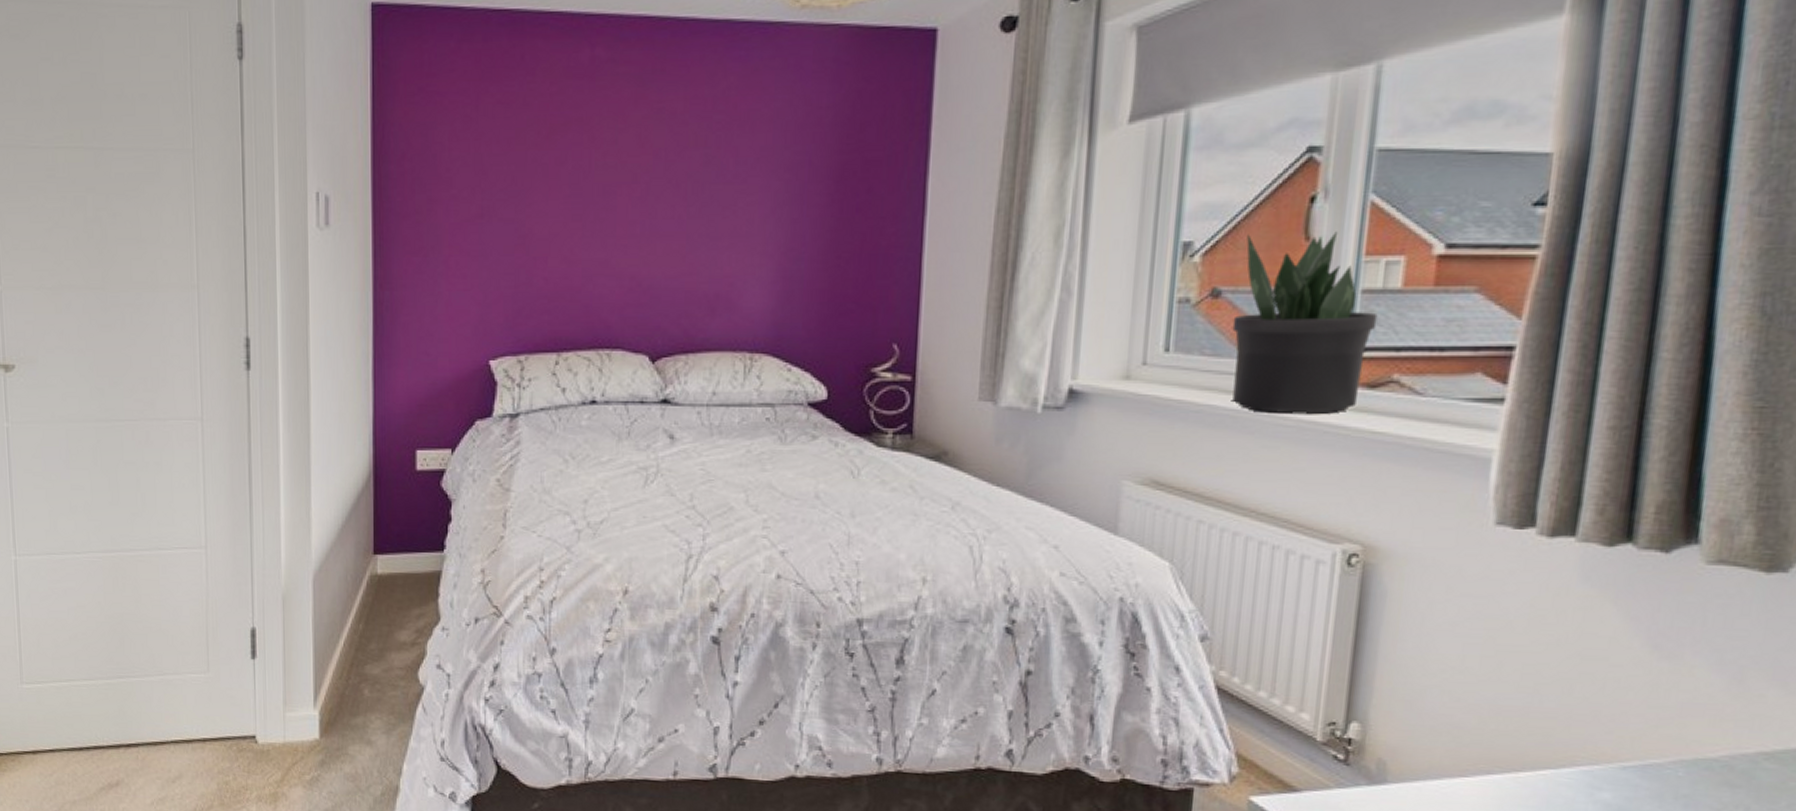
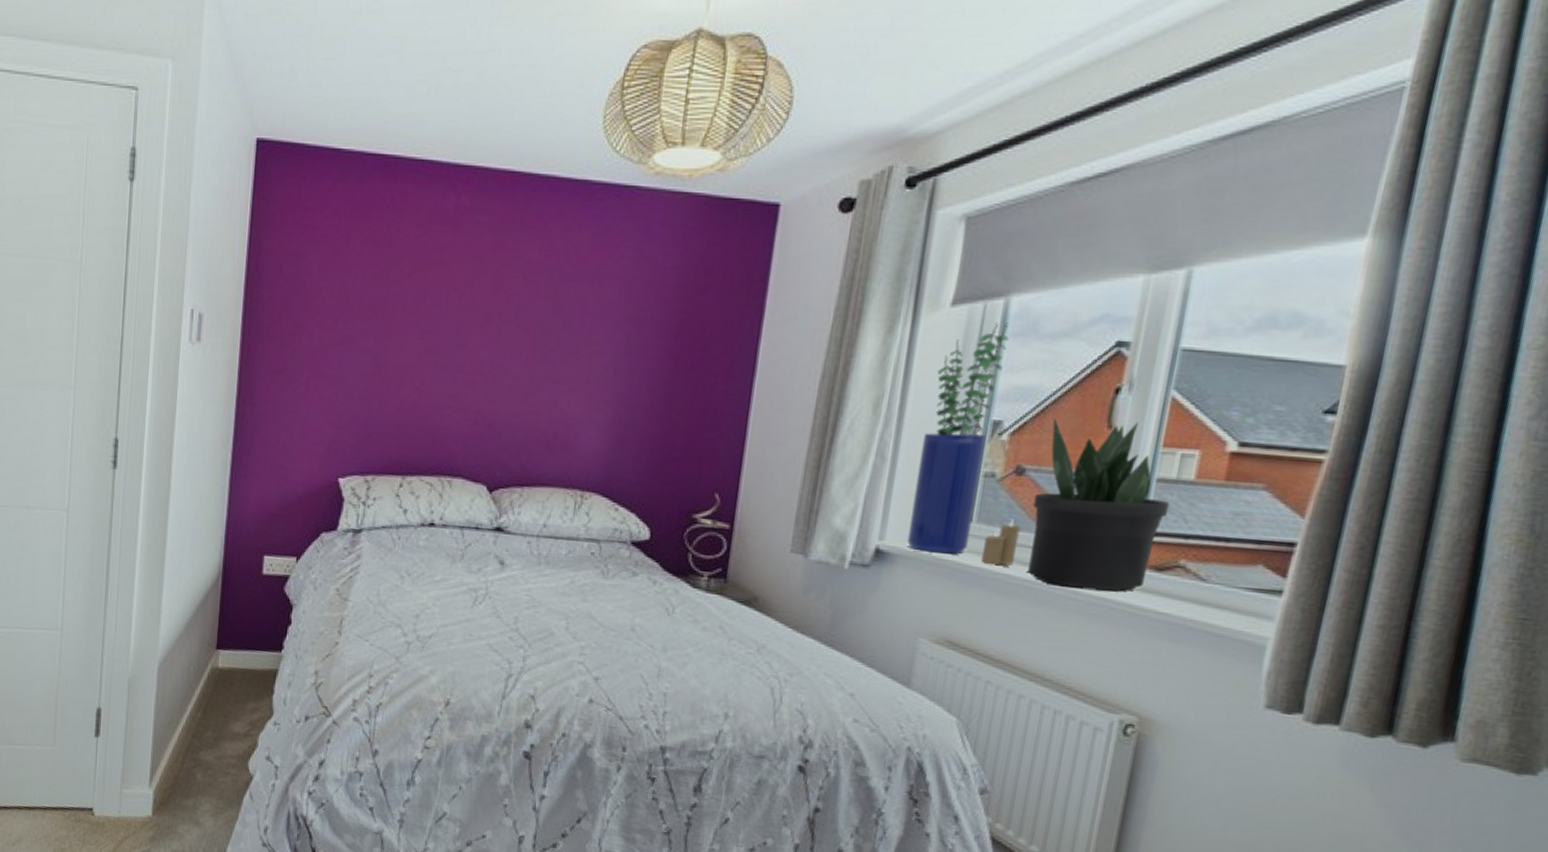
vase: none [1101,136,1193,390] -> present [907,322,1009,555]
candle: none [1181,345,1222,397] -> present [980,519,1021,566]

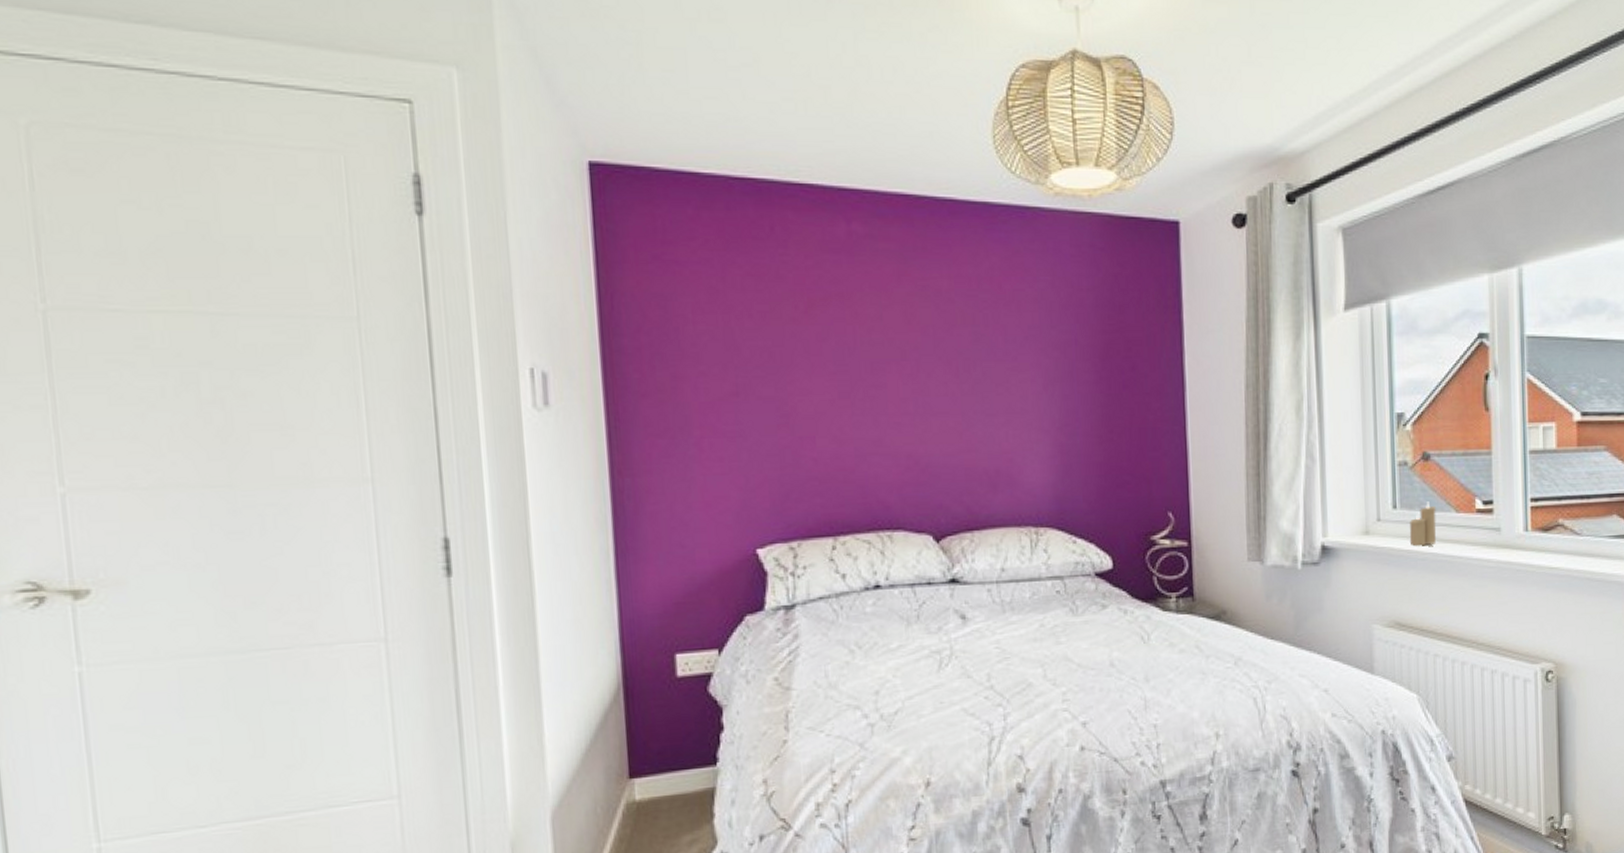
vase: present [907,322,1009,555] -> none [1343,323,1398,544]
planter: present [1027,418,1170,592] -> none [1441,403,1543,558]

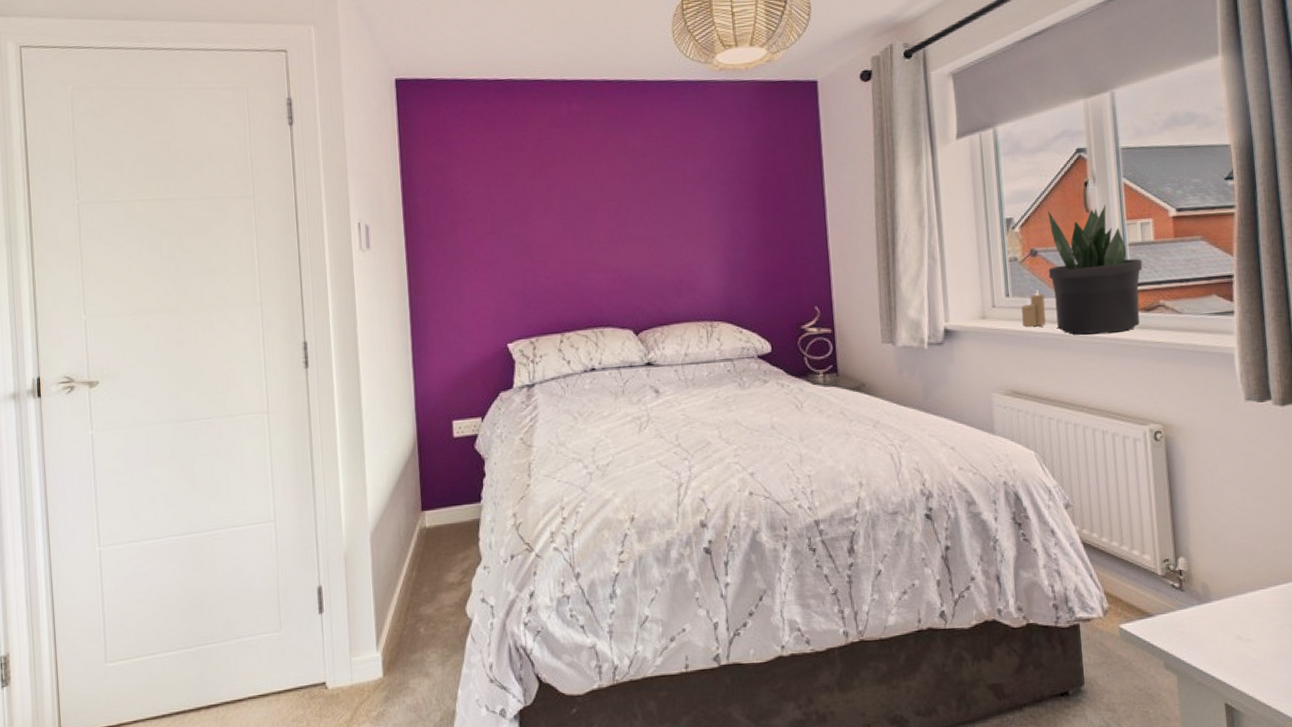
planter: none [1441,403,1543,558] -> present [1048,205,1143,335]

